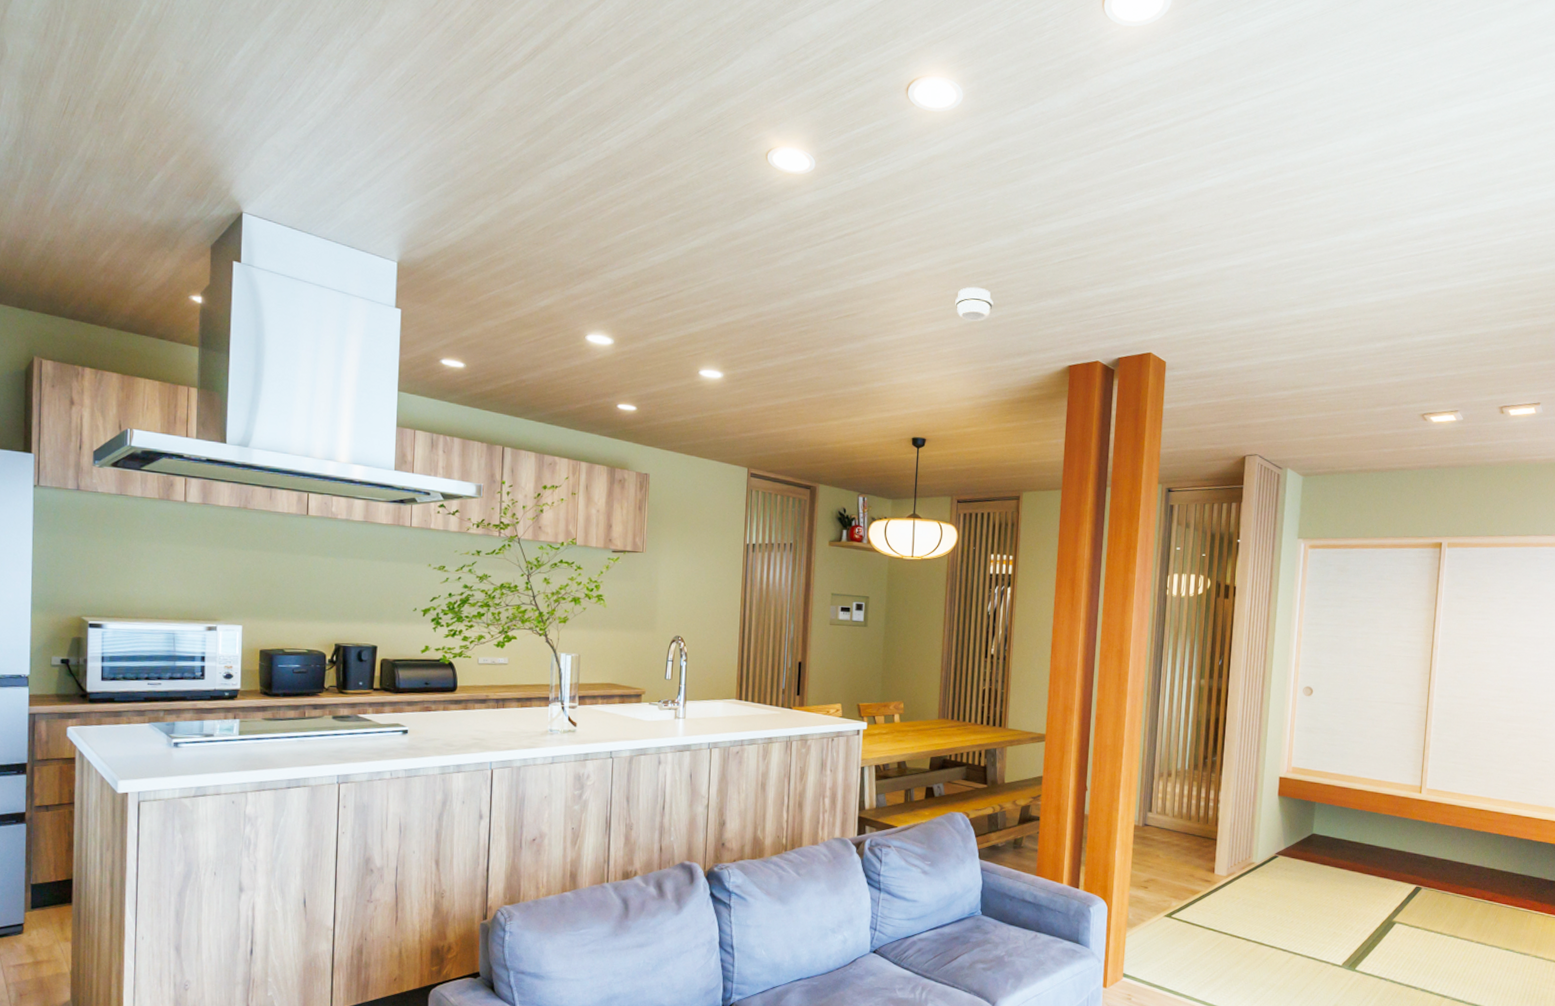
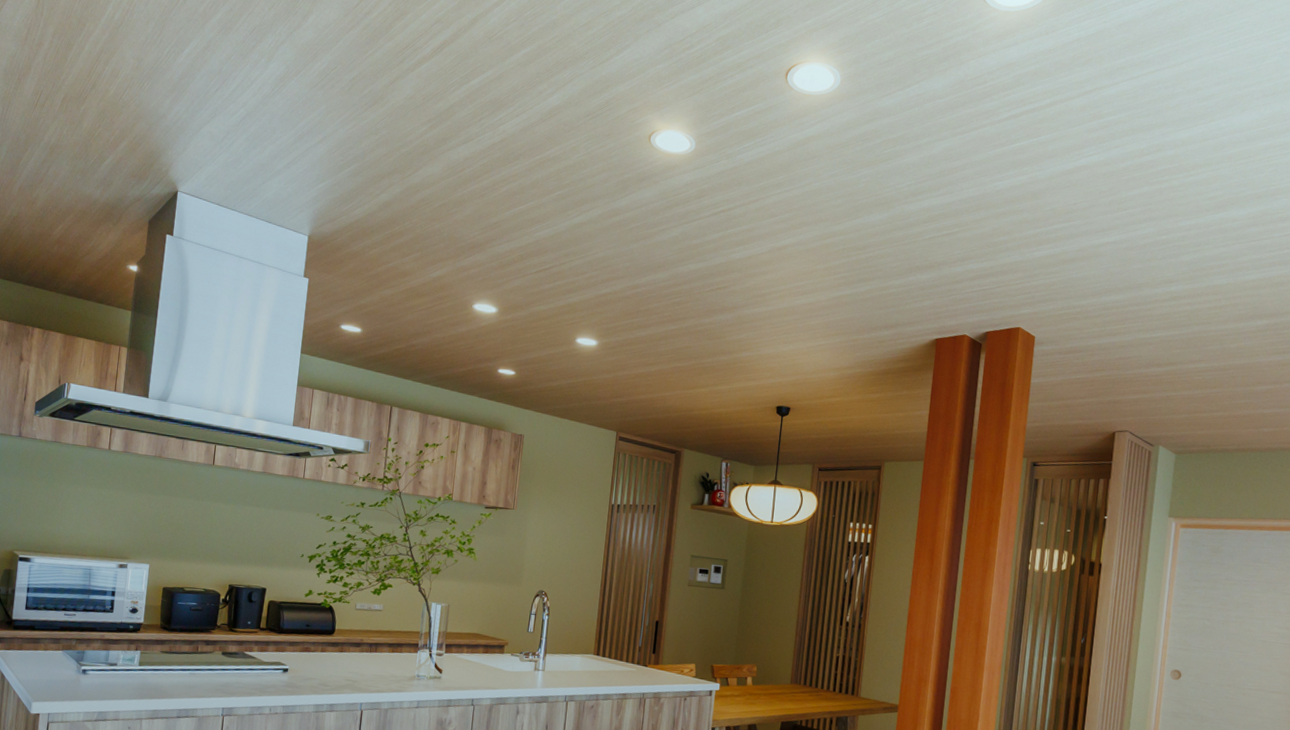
smoke detector: present [955,286,993,321] -> none [824,261,863,295]

